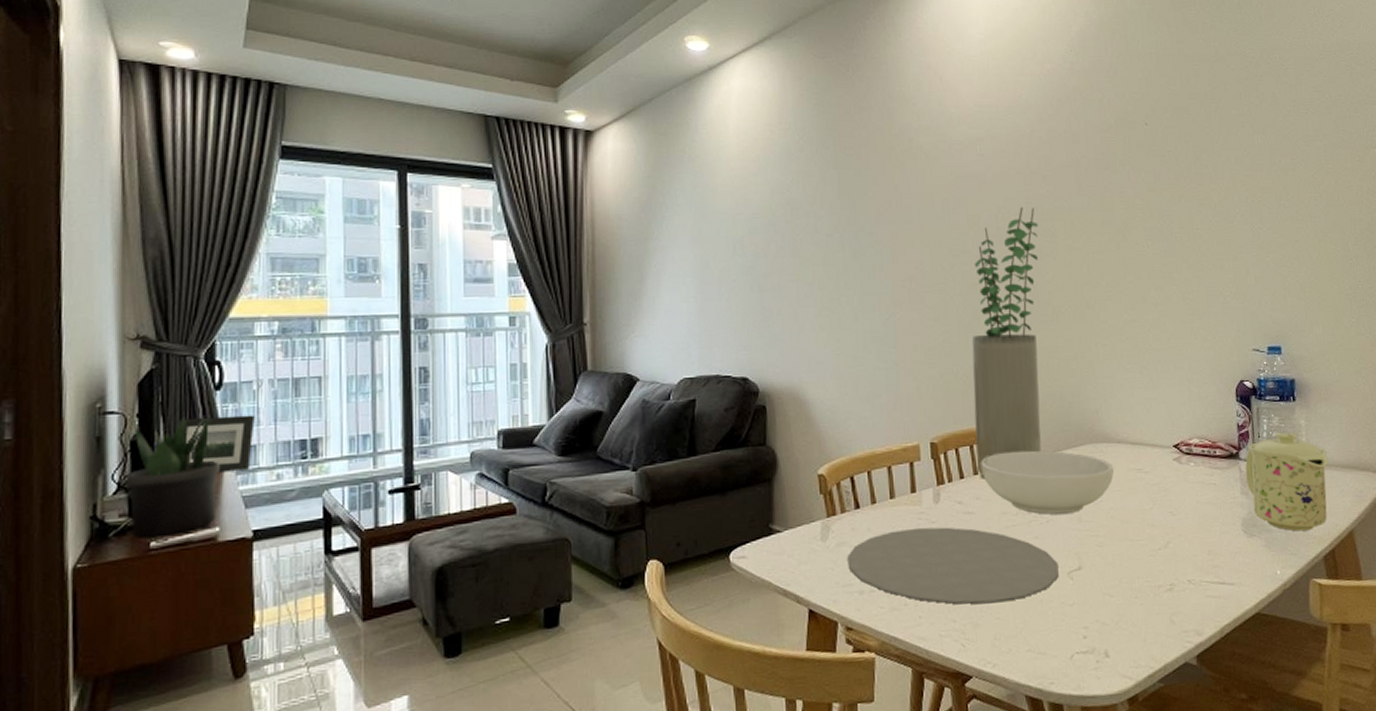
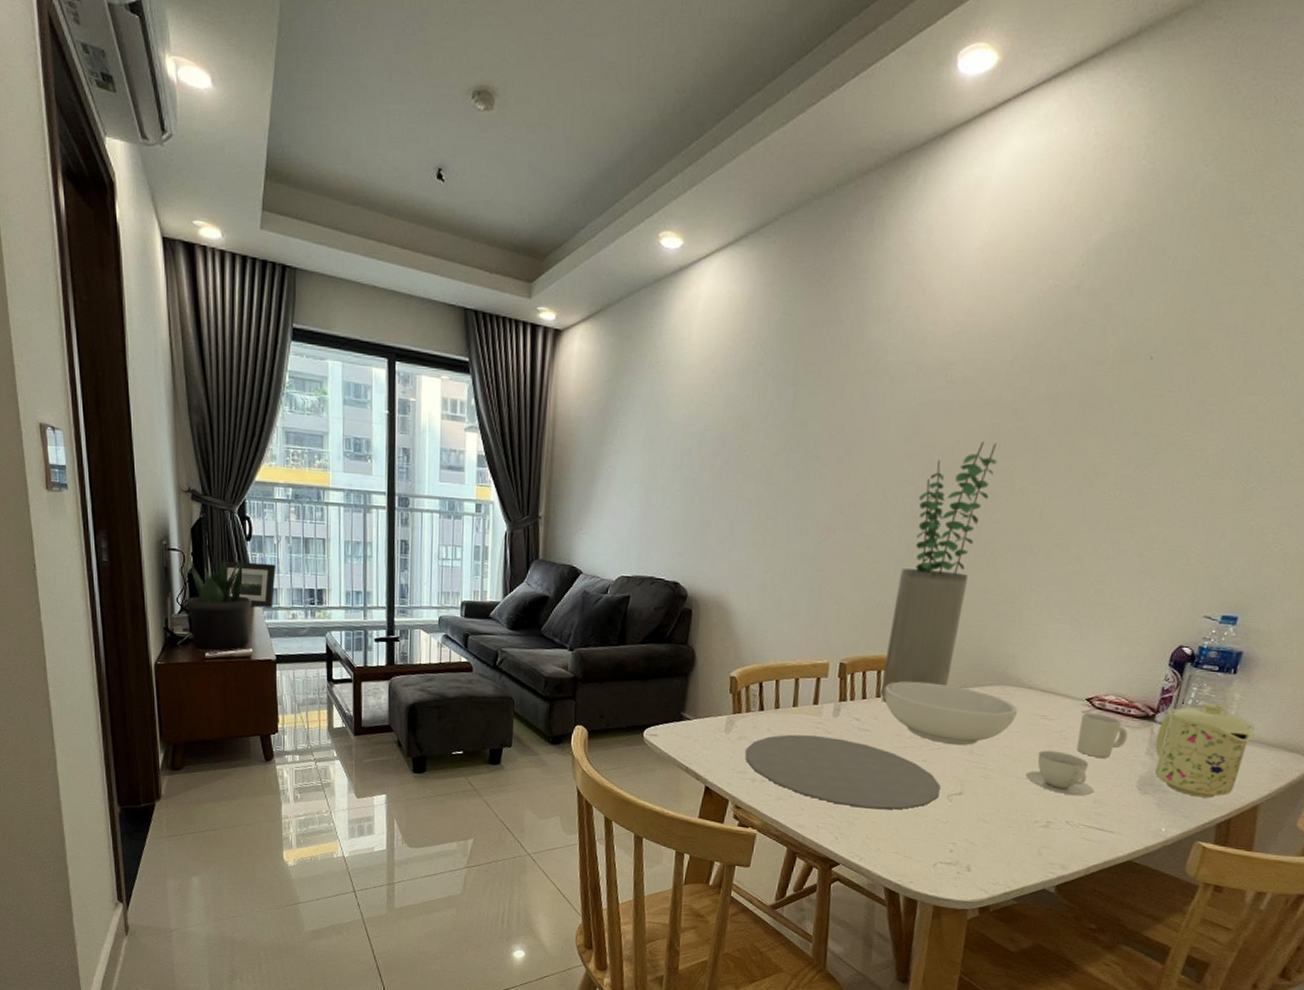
teacup: none [1137,504,1206,551] -> present [1025,750,1094,796]
mug: none [1174,459,1221,505] -> present [1076,713,1128,758]

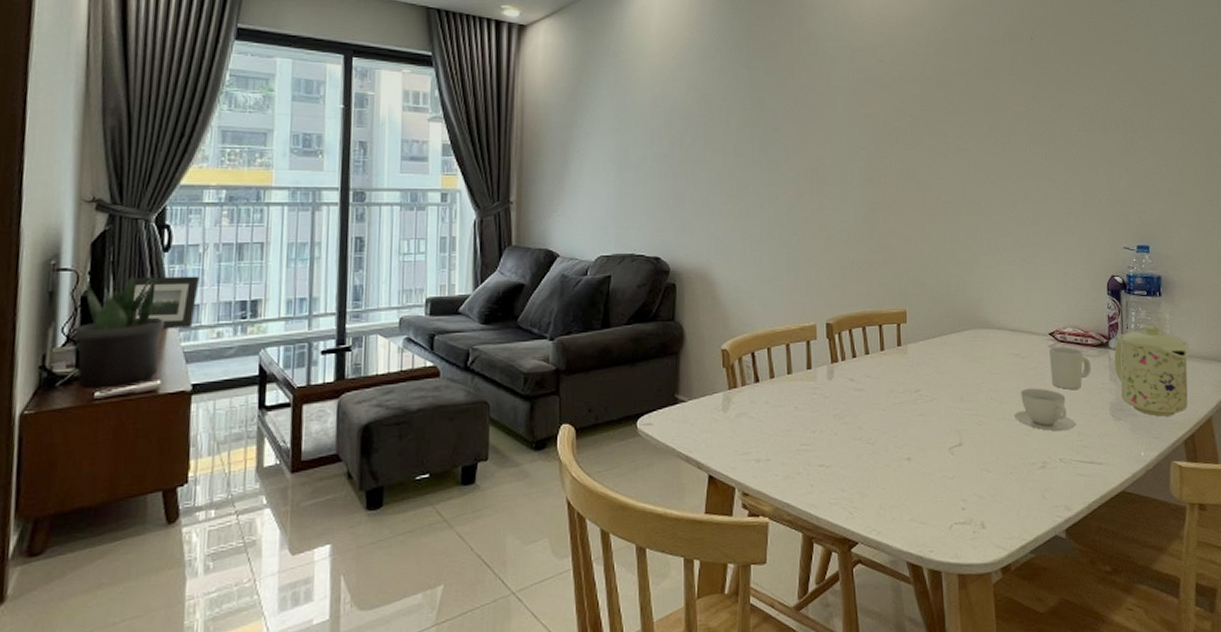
placemat: present [745,734,941,810] -> none [746,401,941,475]
vase: present [880,440,997,702] -> none [867,109,931,359]
bowl: present [884,681,1018,746] -> none [872,333,995,395]

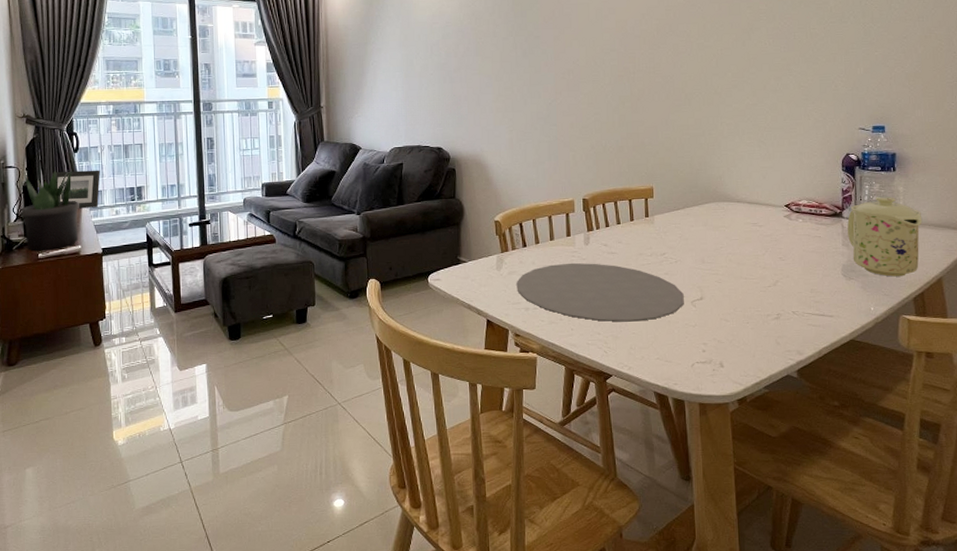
placemat: none [746,401,941,475] -> present [516,262,684,322]
teacup: present [1014,388,1076,432] -> none [751,252,809,289]
mug: present [1049,347,1091,389] -> none [785,216,825,253]

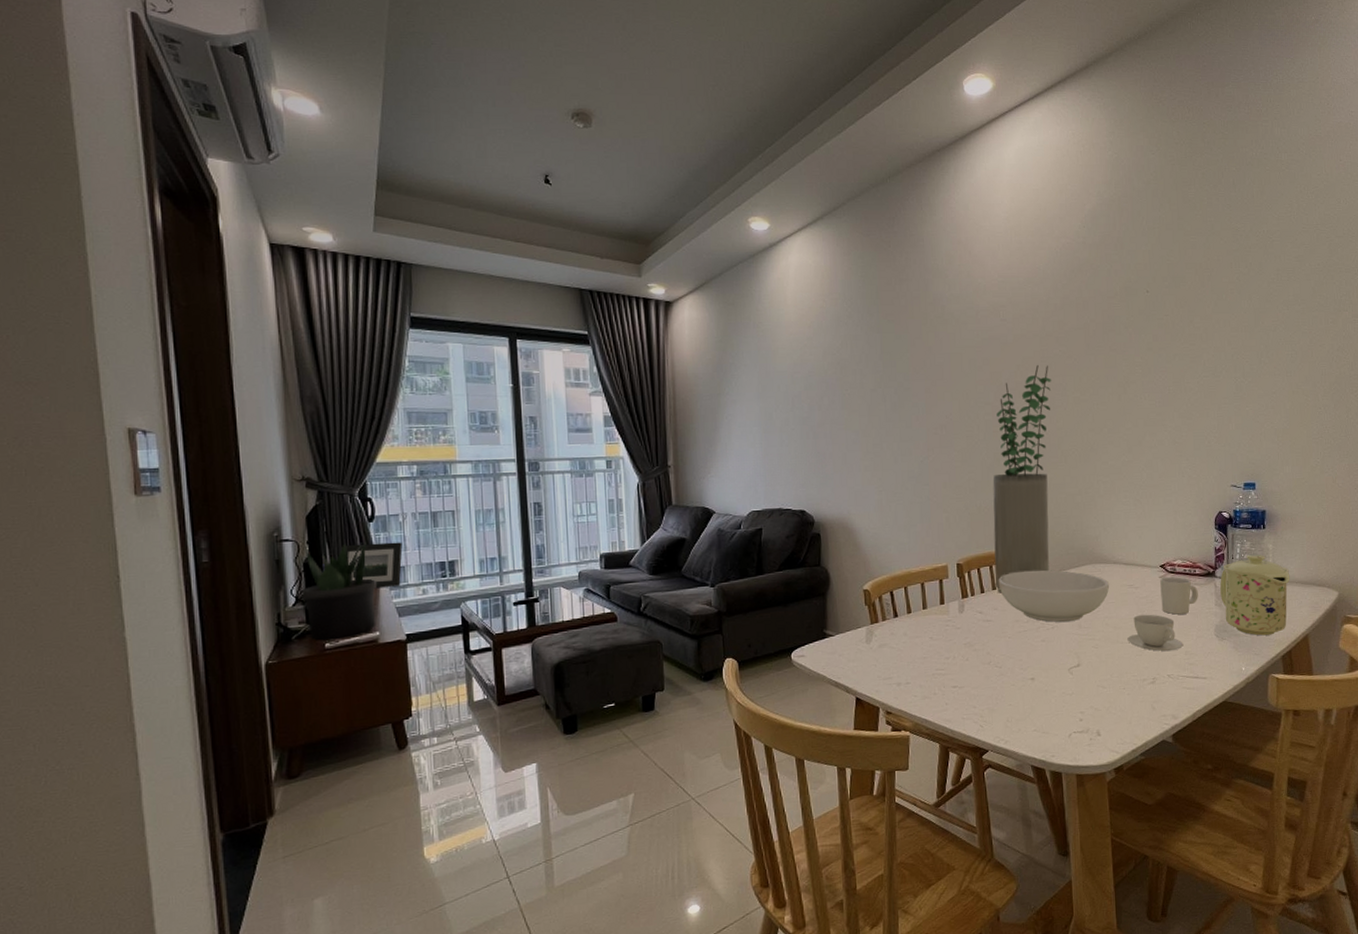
placemat: present [516,262,684,322] -> none [887,632,1061,694]
vase: none [618,13,675,228] -> present [992,364,1051,593]
bowl: none [623,206,733,257] -> present [998,570,1110,623]
teacup: none [751,252,809,289] -> present [1127,614,1184,652]
mug: none [785,216,825,253] -> present [1160,577,1198,615]

